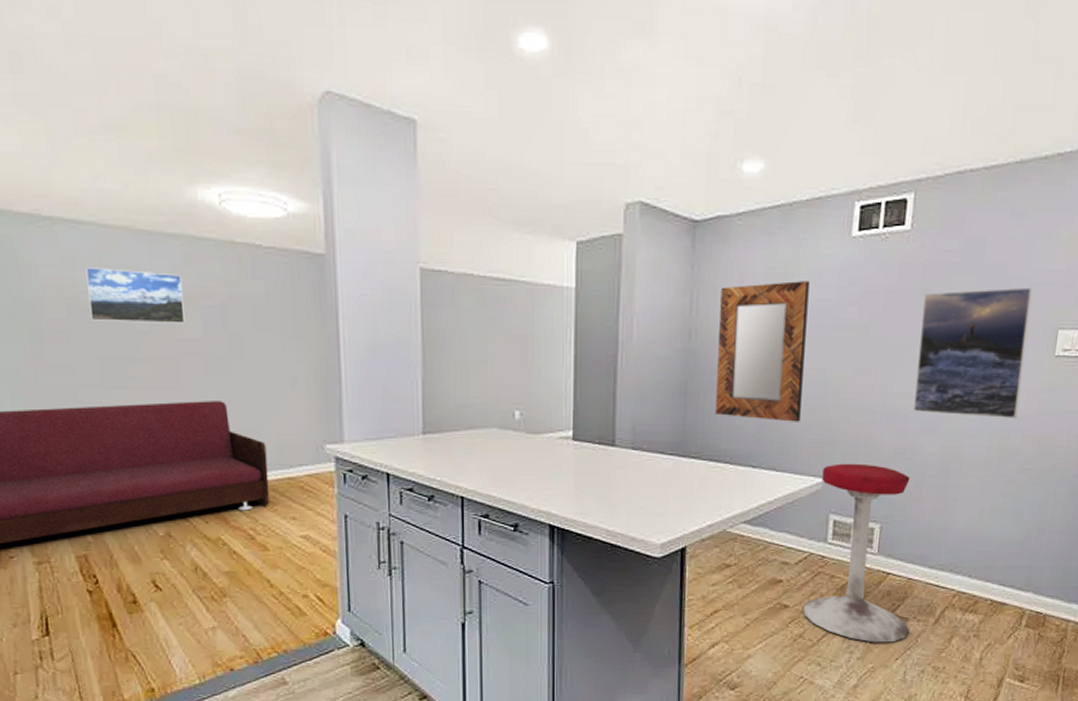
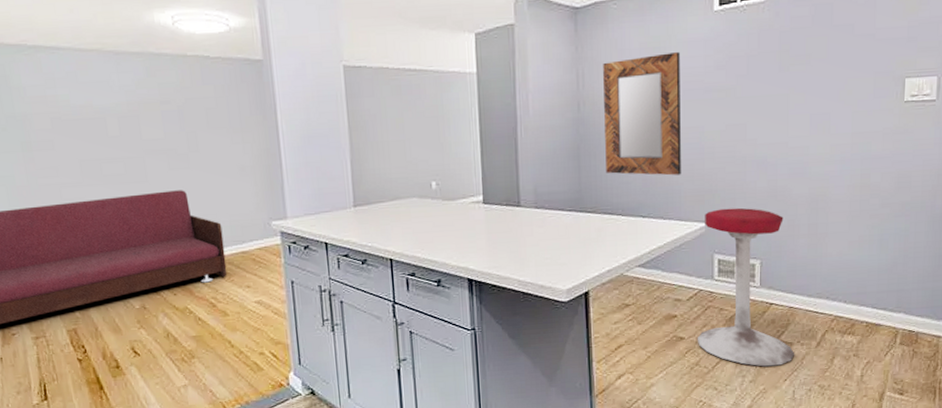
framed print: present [85,267,185,323] -> none [65,85,149,130]
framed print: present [912,287,1033,419] -> none [780,43,879,160]

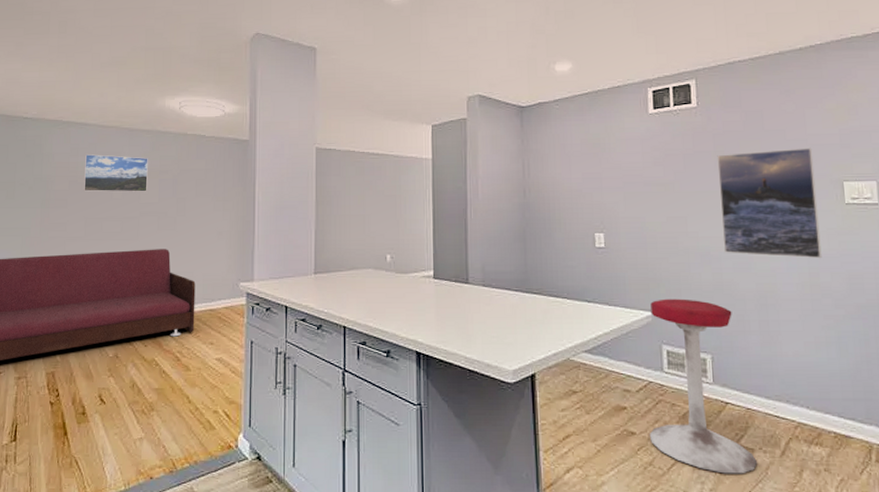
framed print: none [65,85,149,130] -> present [83,154,148,192]
home mirror: present [603,52,681,176] -> none [547,149,625,263]
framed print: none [780,43,879,160] -> present [717,148,822,259]

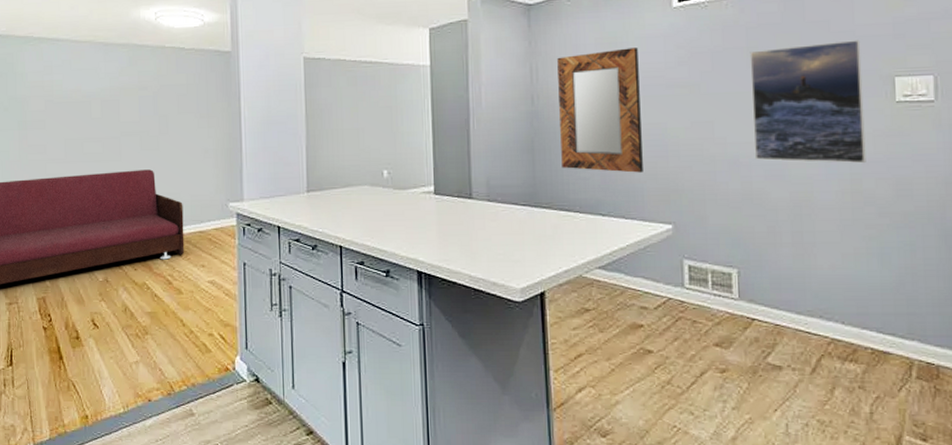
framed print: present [83,154,148,192] -> none [60,72,127,112]
home mirror: none [547,149,625,263] -> present [557,48,643,173]
stool: present [649,299,757,474] -> none [667,210,785,392]

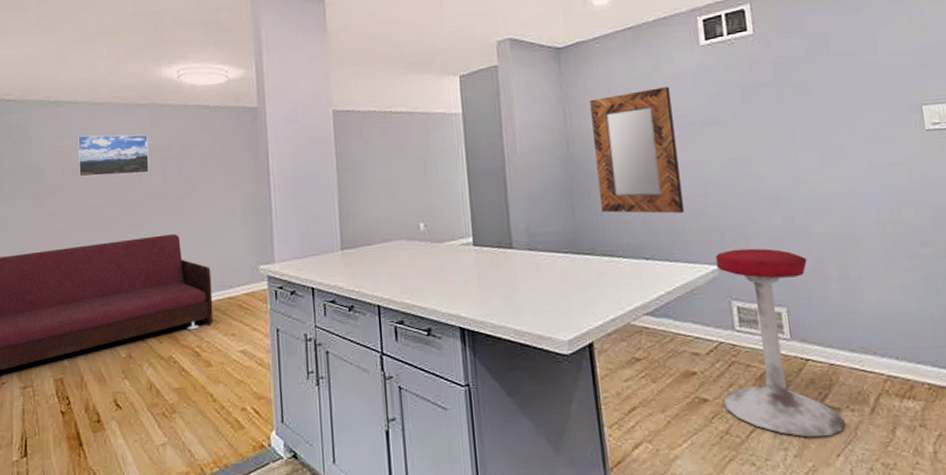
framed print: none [60,72,127,112] -> present [78,134,149,177]
stool: none [667,210,785,392] -> present [715,248,845,438]
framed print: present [749,40,866,164] -> none [779,70,903,195]

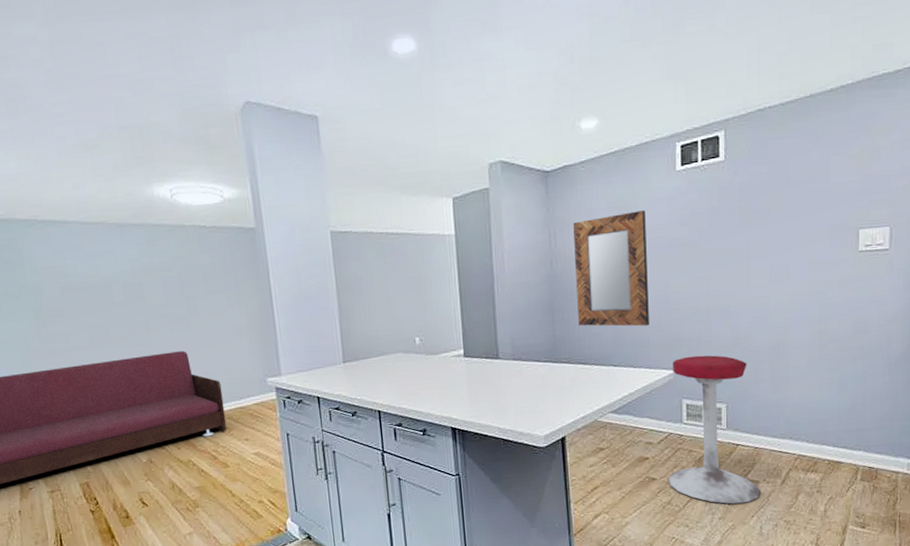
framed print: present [78,134,149,177] -> none [73,255,151,298]

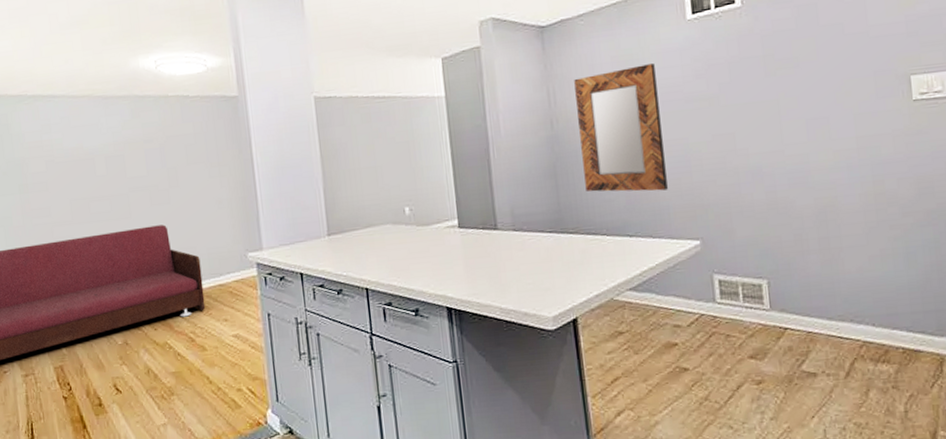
stool: present [668,355,760,504] -> none [698,222,820,402]

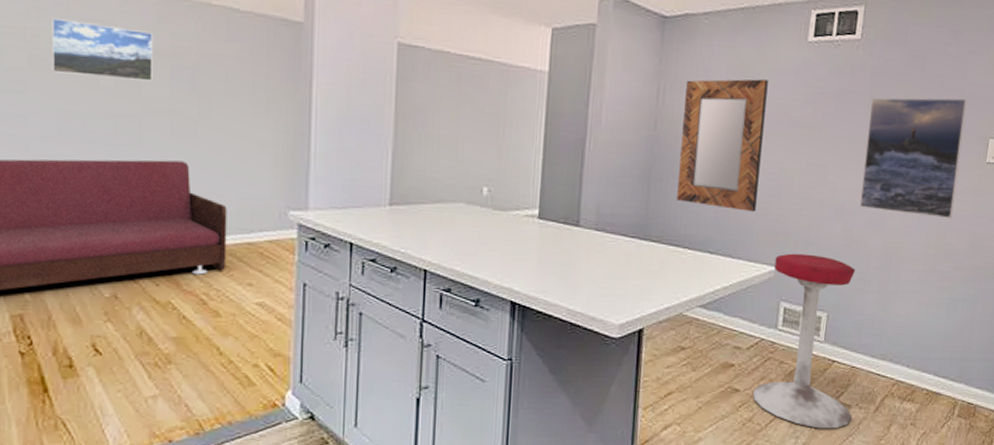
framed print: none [59,126,133,171] -> present [51,18,153,81]
stool: none [698,222,820,402] -> present [752,253,856,429]
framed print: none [766,40,887,169] -> present [859,97,968,219]

